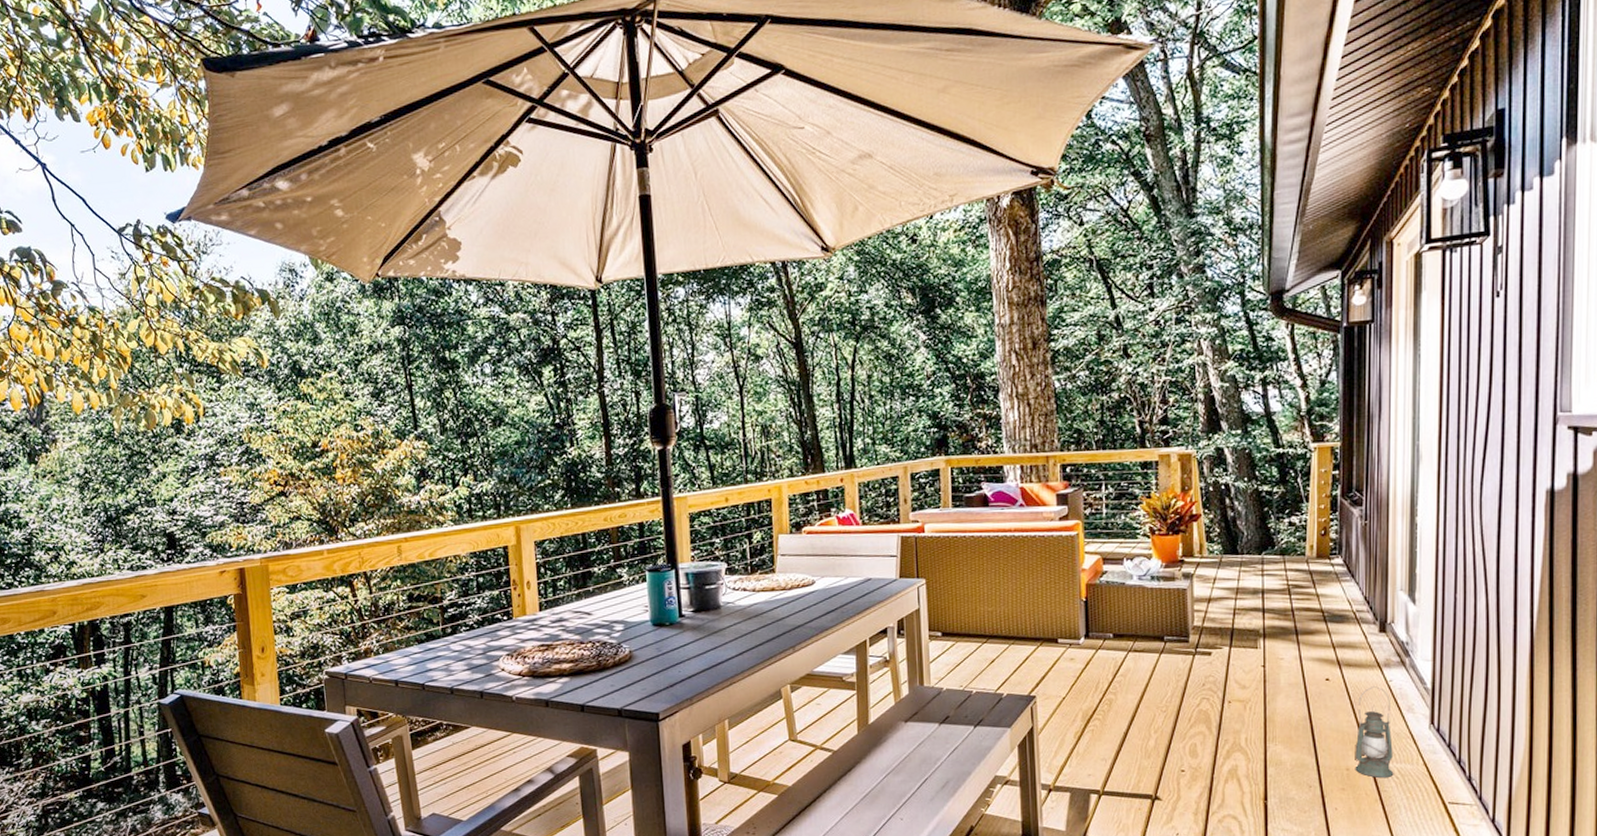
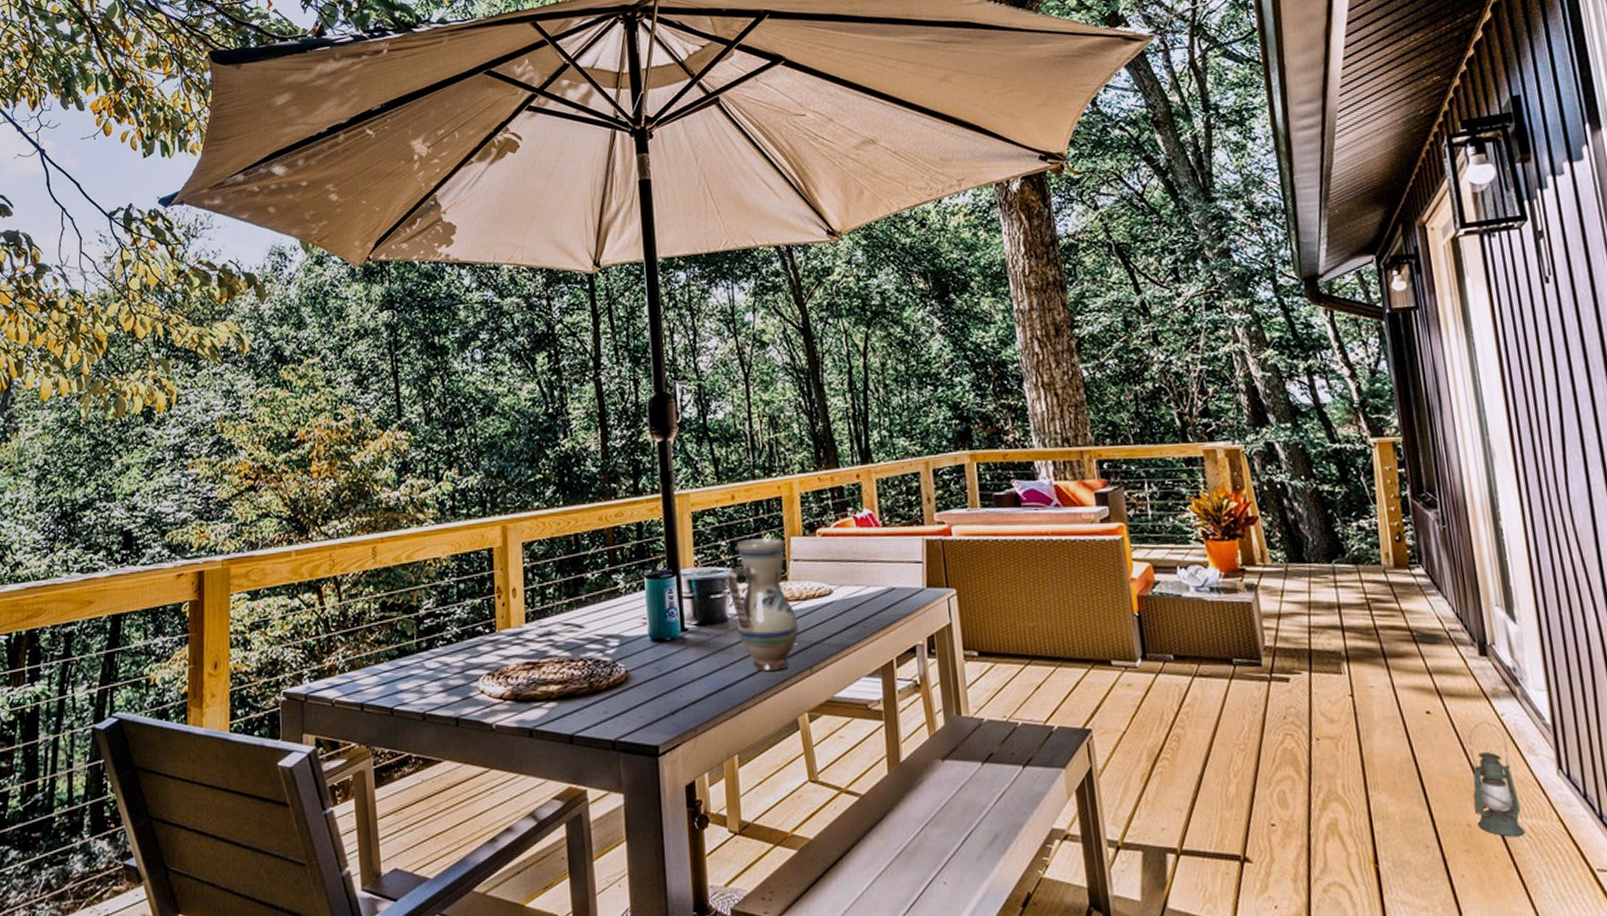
pitcher: none [720,536,783,651] -> present [727,538,798,672]

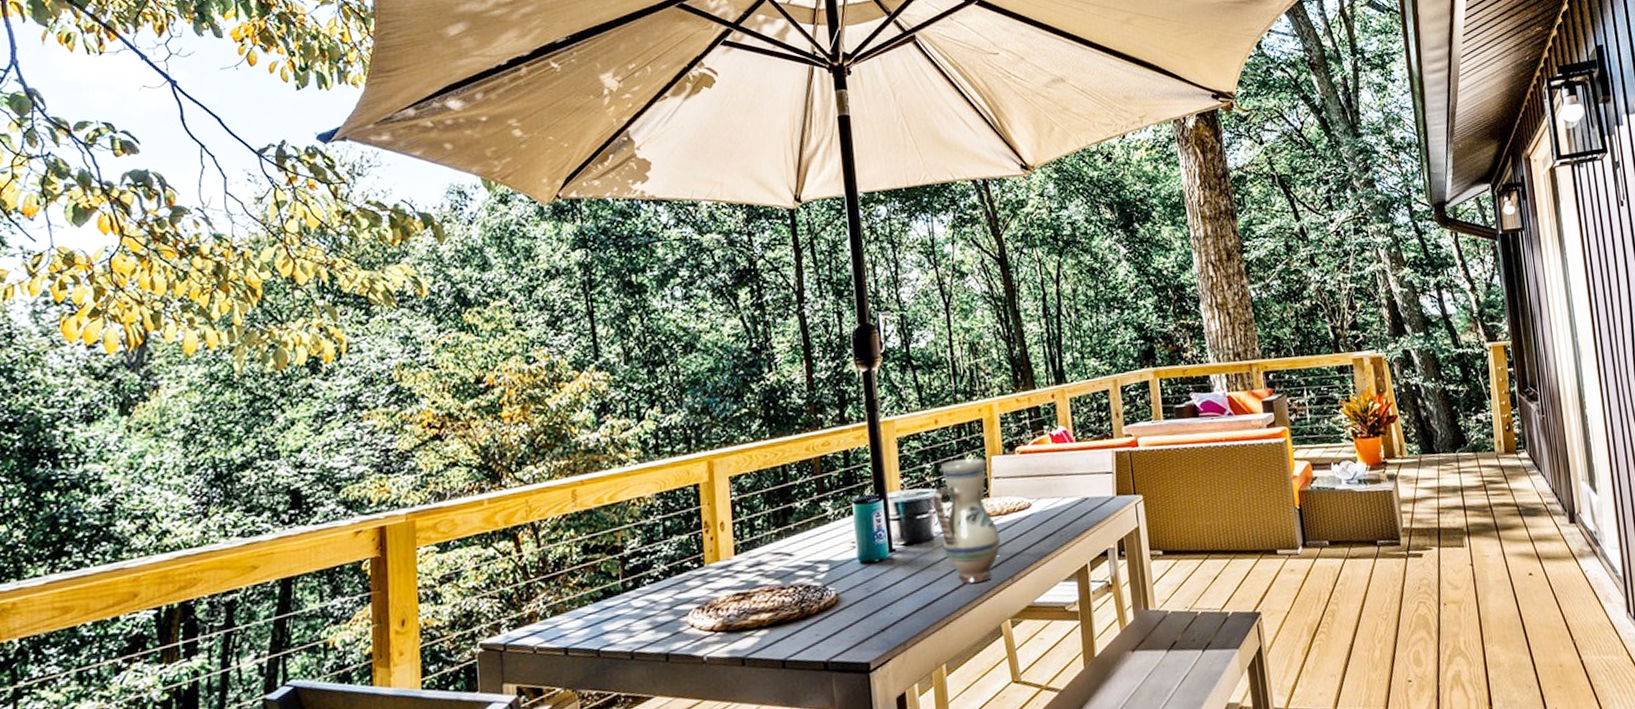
lantern: present [1468,721,1526,838] -> none [1560,578,1603,672]

